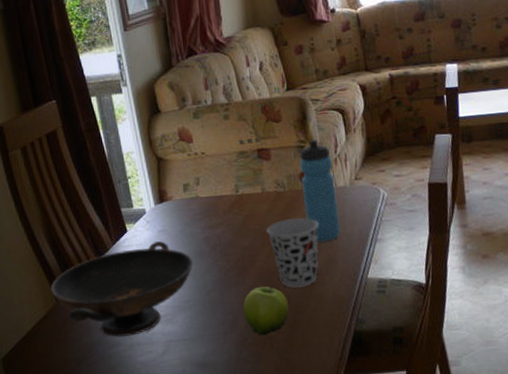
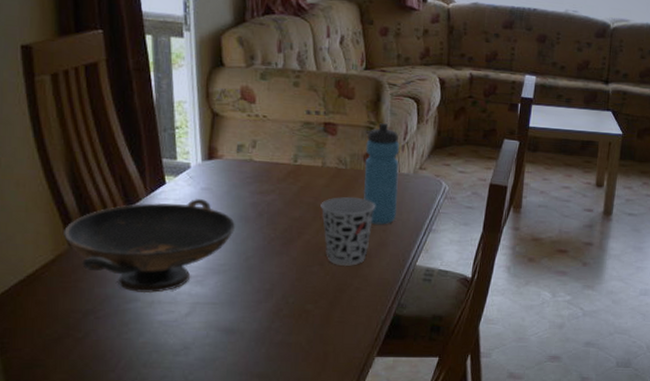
fruit: present [242,286,289,335] -> none [282,259,331,308]

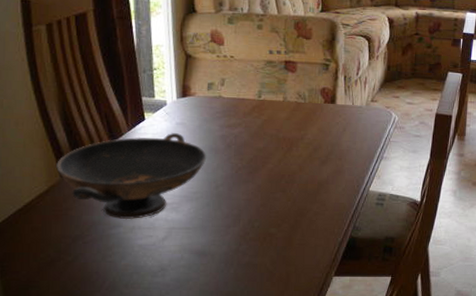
cup: present [320,196,375,266] -> none [282,128,331,192]
water bottle: present [363,123,399,225] -> none [320,60,353,154]

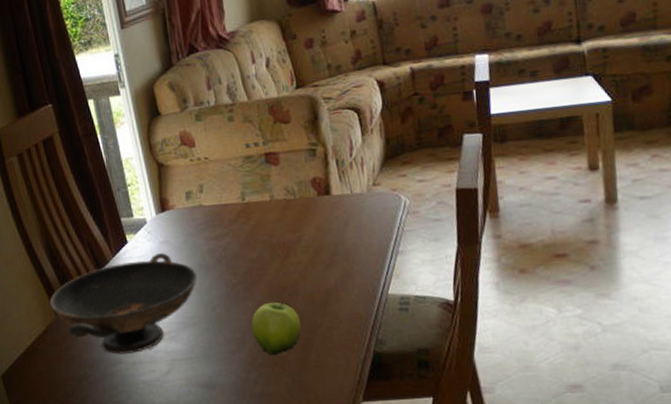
fruit: none [248,186,292,231] -> present [251,302,301,355]

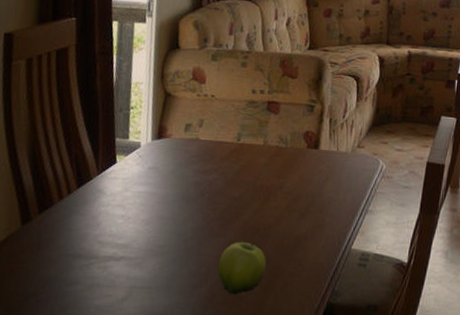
decorative bowl: present [49,253,198,355] -> none [17,178,178,276]

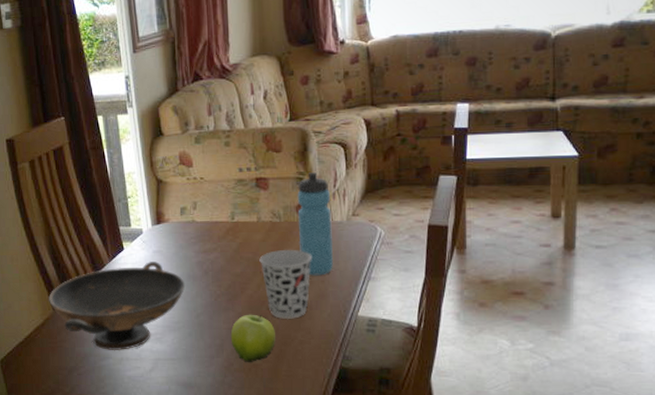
decorative bowl: none [17,178,178,276] -> present [49,262,186,351]
cup: none [260,175,313,249] -> present [259,249,311,319]
water bottle: none [302,101,339,205] -> present [297,172,334,276]

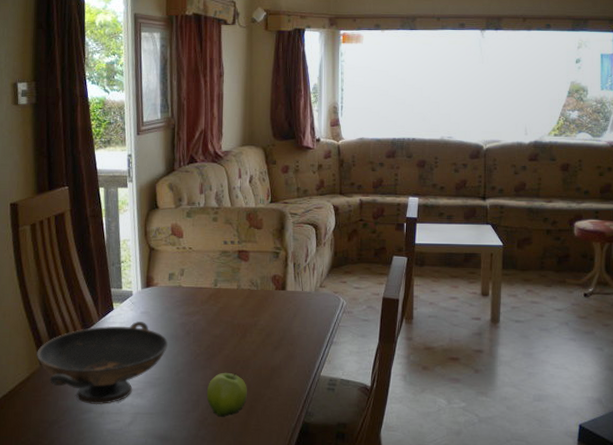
cup: present [259,249,311,319] -> none [237,314,283,377]
water bottle: present [297,172,334,276] -> none [272,248,303,339]

